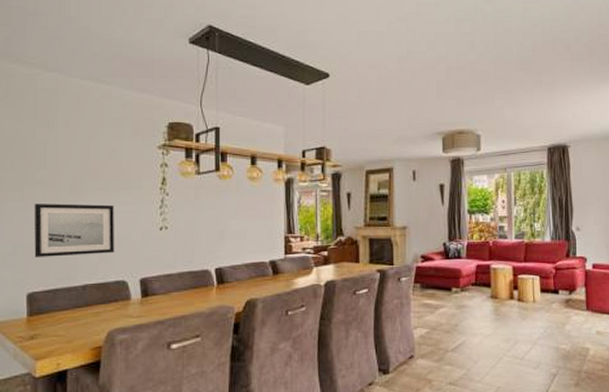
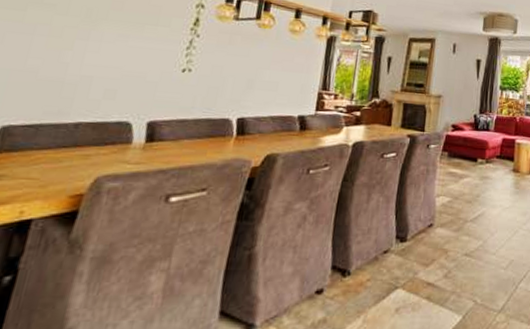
wall art: present [34,203,114,257] -> none [21,27,134,91]

